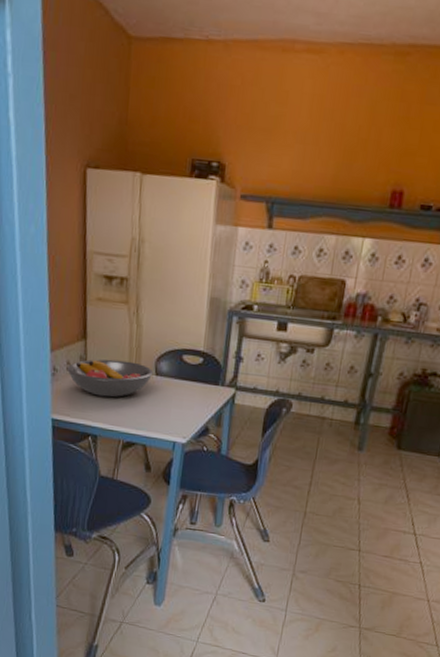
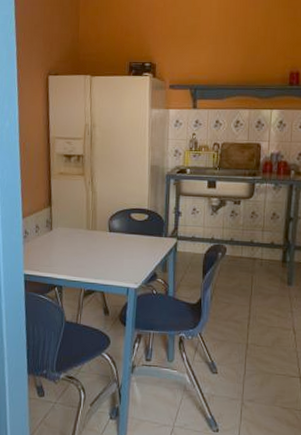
fruit bowl: present [66,359,154,398] -> none [35,221,108,253]

